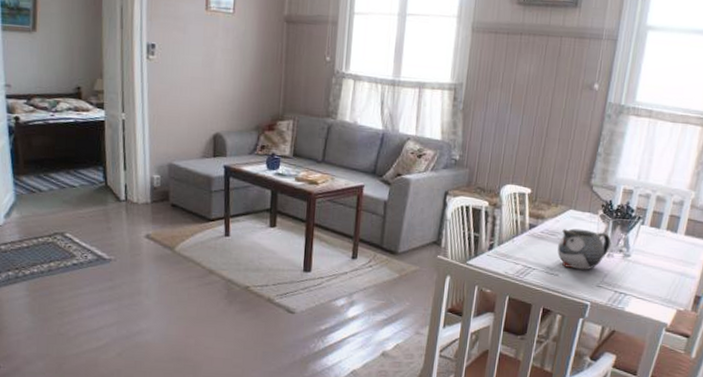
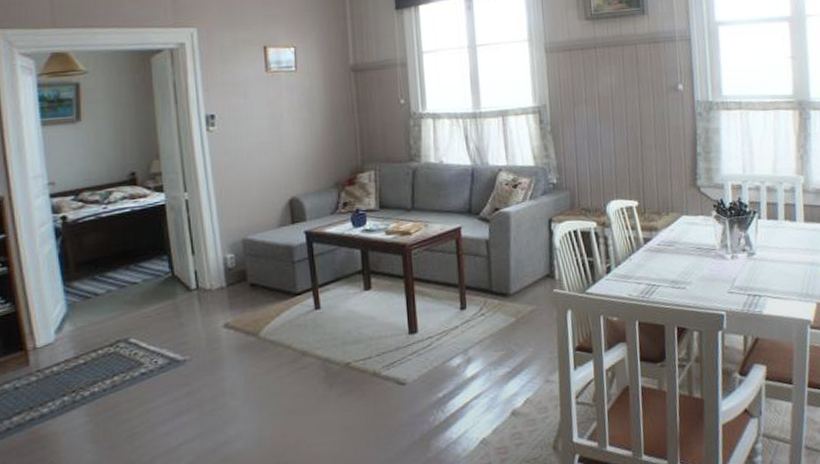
teapot: present [557,228,611,270] -> none [678,233,733,278]

